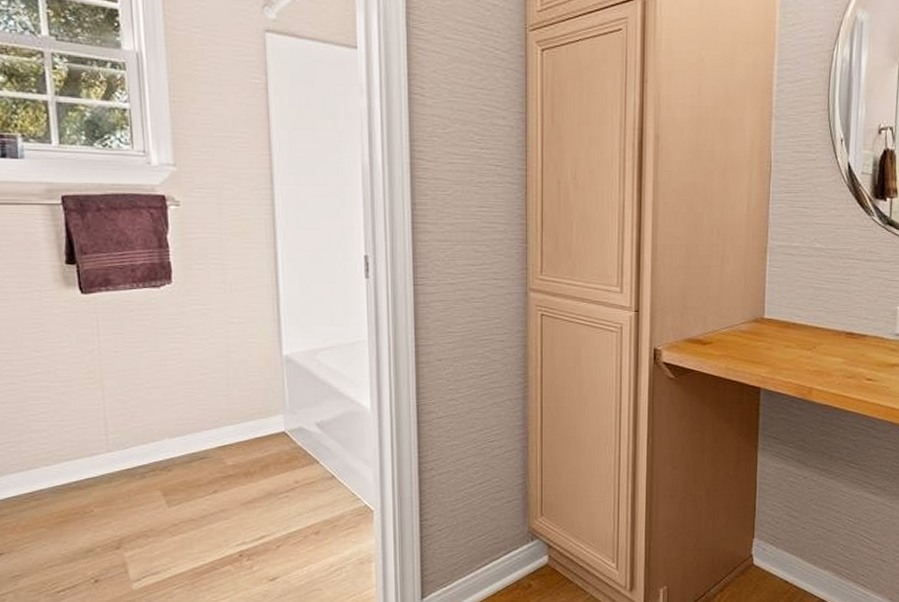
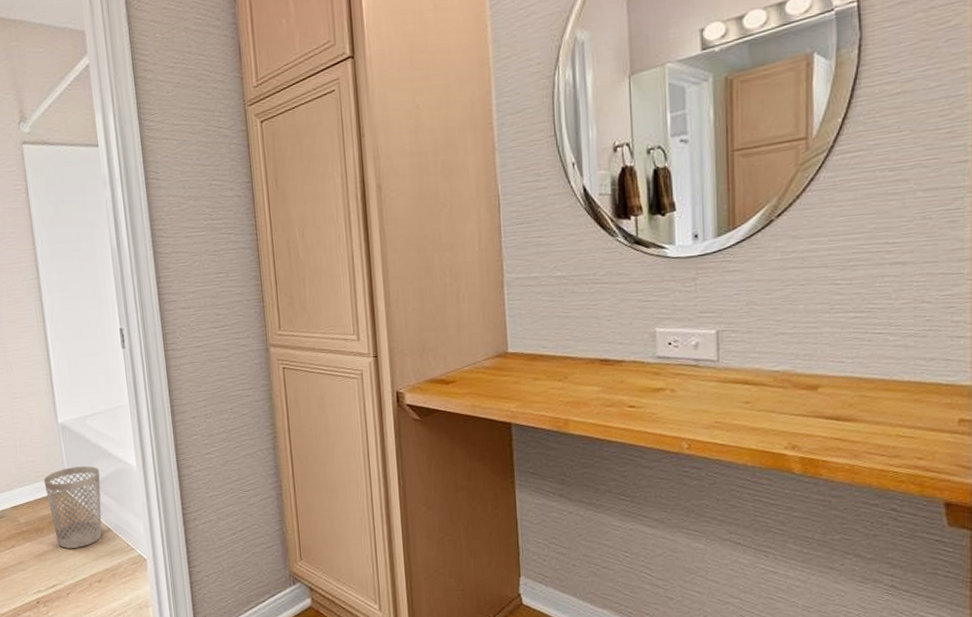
wastebasket: none [259,406,328,496] -> present [43,466,102,549]

